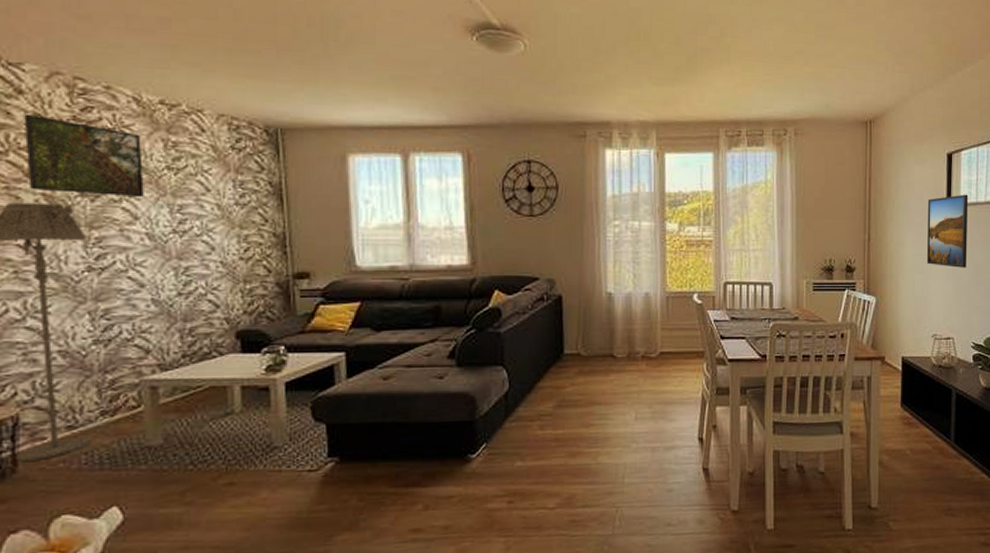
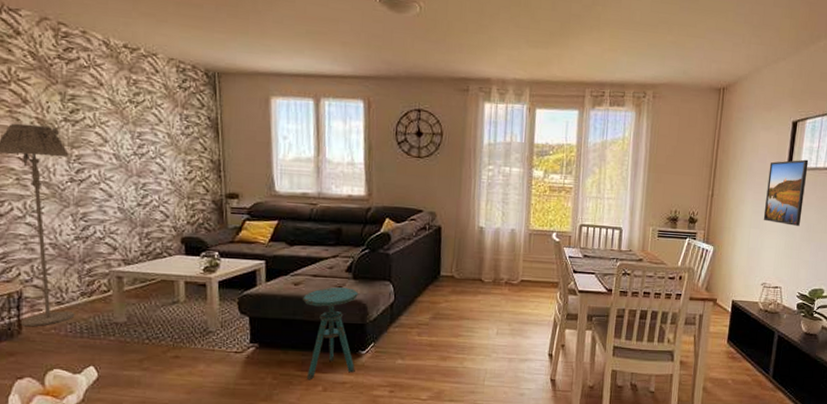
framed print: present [23,113,144,198] -> none [21,51,112,125]
side table: none [393,378,465,498] -> present [302,287,359,380]

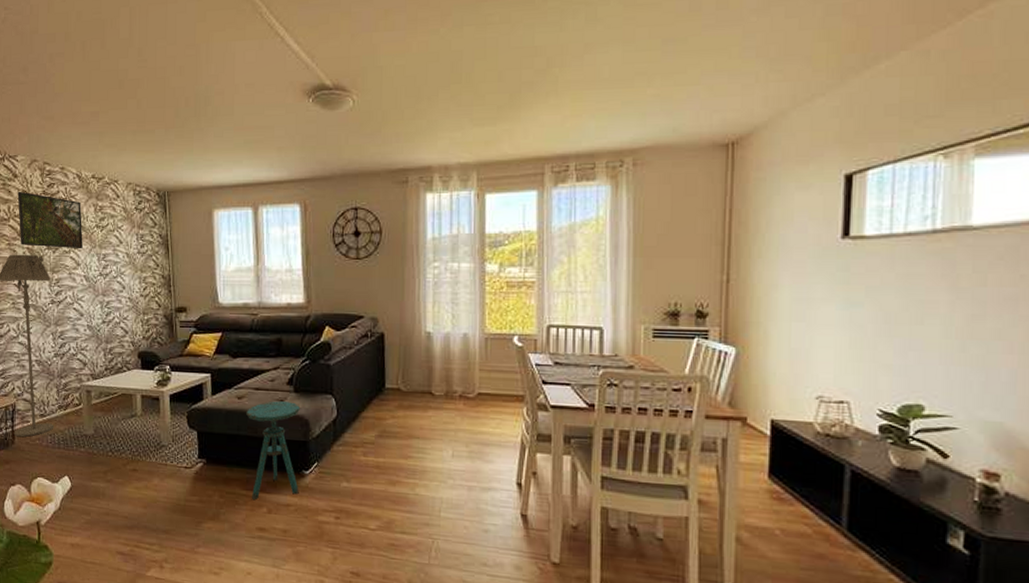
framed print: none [21,51,112,125] -> present [17,191,83,249]
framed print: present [763,159,809,226] -> none [810,224,878,316]

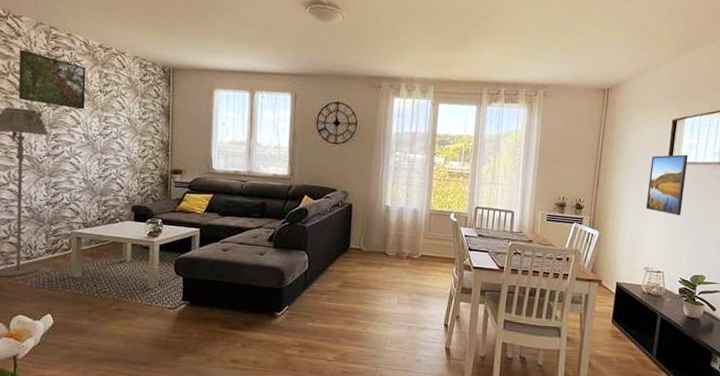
side table: present [245,401,301,501] -> none [228,254,278,337]
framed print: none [810,224,878,316] -> present [645,154,689,216]

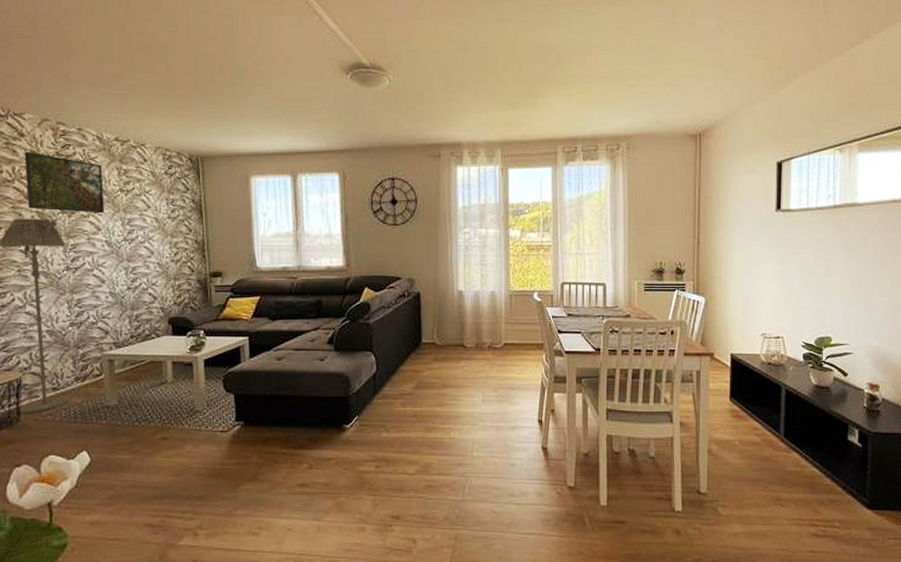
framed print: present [645,154,689,216] -> none [755,200,799,271]

